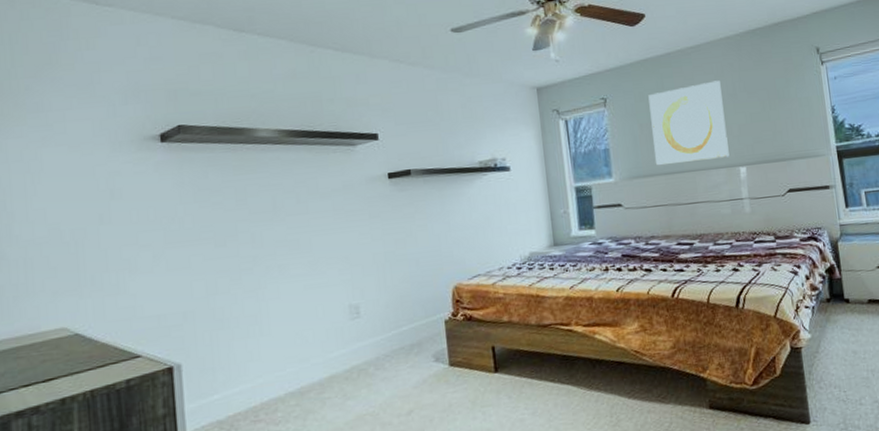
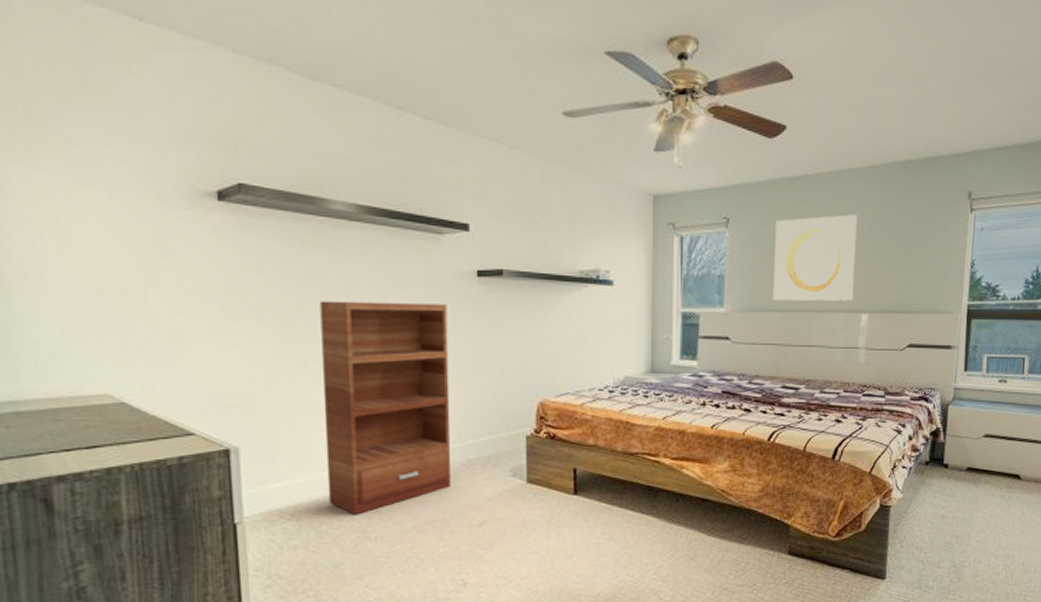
bookshelf: none [250,207,378,418] -> present [320,300,451,515]

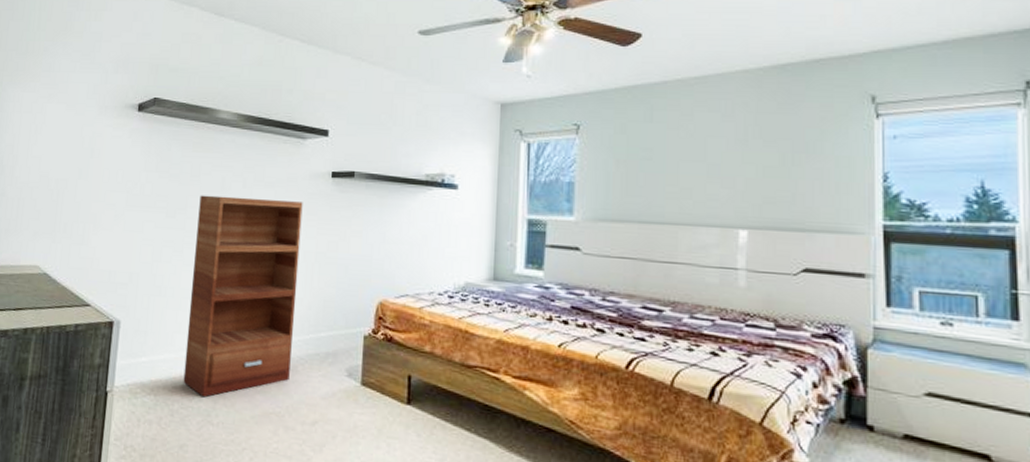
wall art: present [773,214,857,302] -> none [630,121,728,215]

